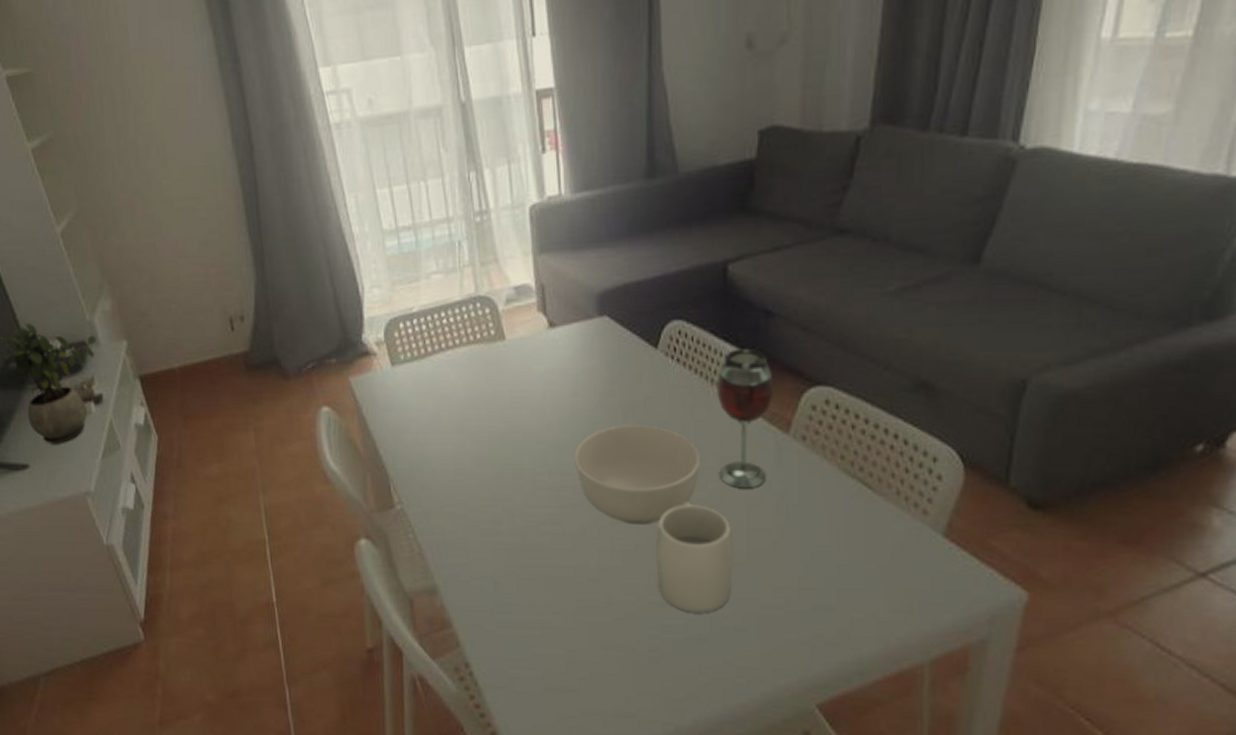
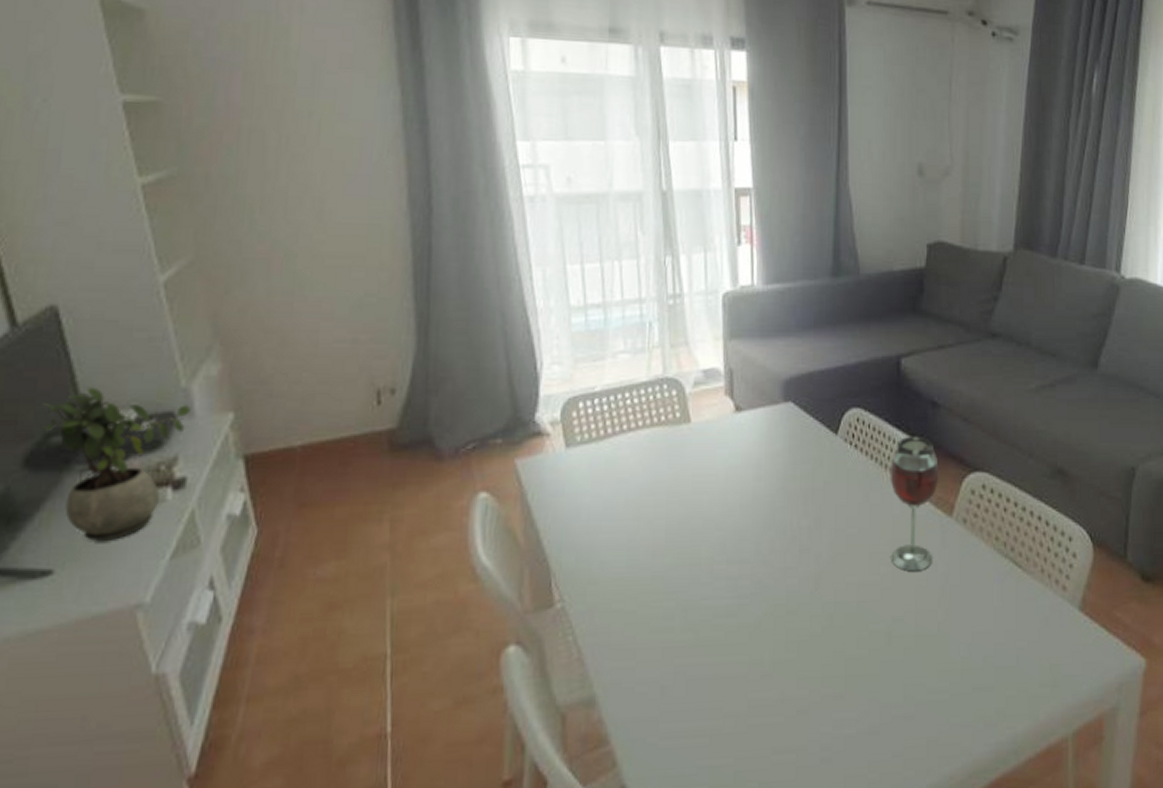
bowl: present [574,425,701,525] -> none [754,509,875,613]
mug: present [656,502,734,614] -> none [830,587,903,705]

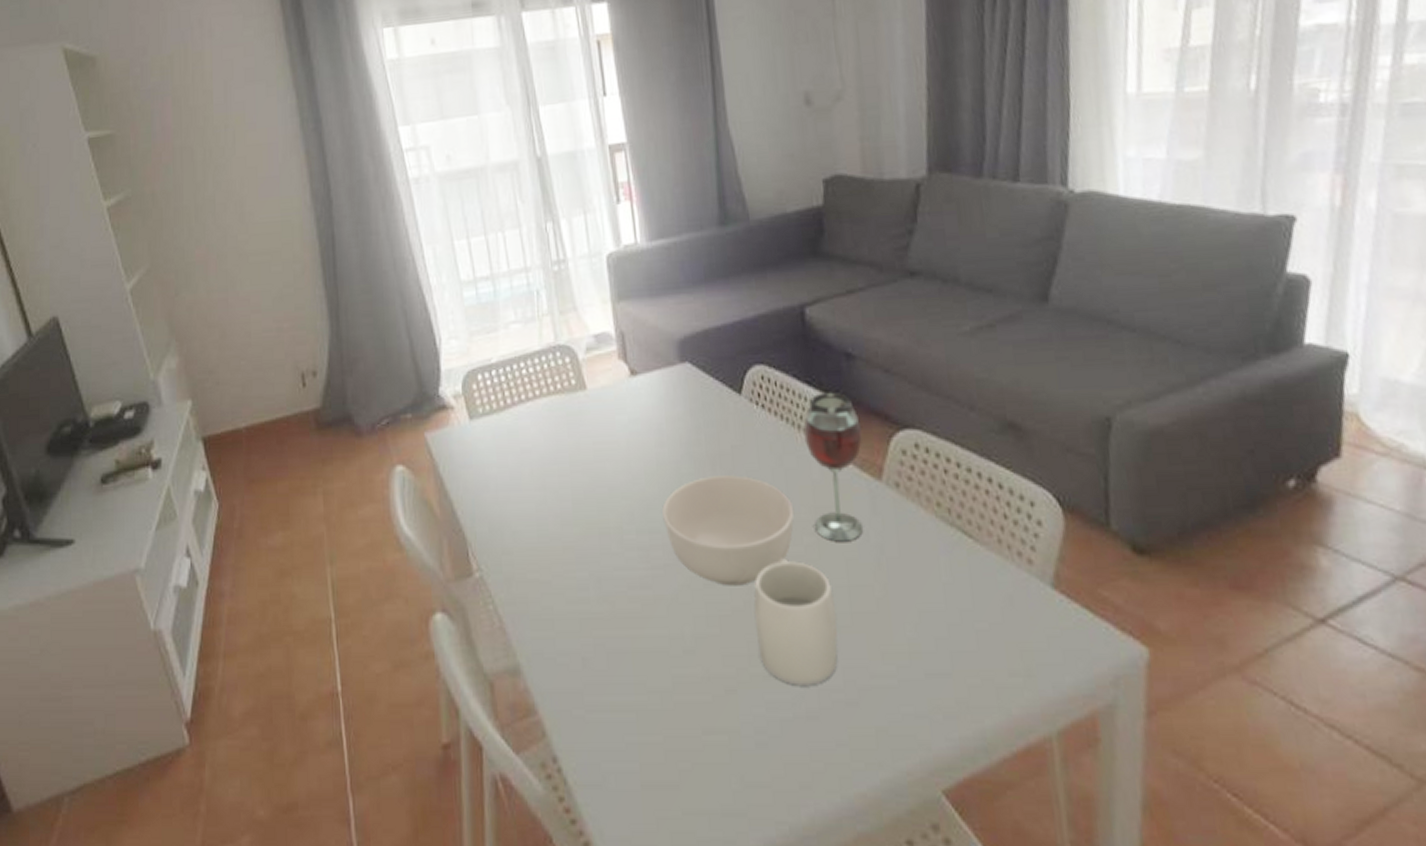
potted plant: present [37,387,191,541] -> none [51,383,159,515]
bowl: none [754,509,875,613] -> present [662,475,795,586]
mug: none [830,587,903,705] -> present [753,558,839,687]

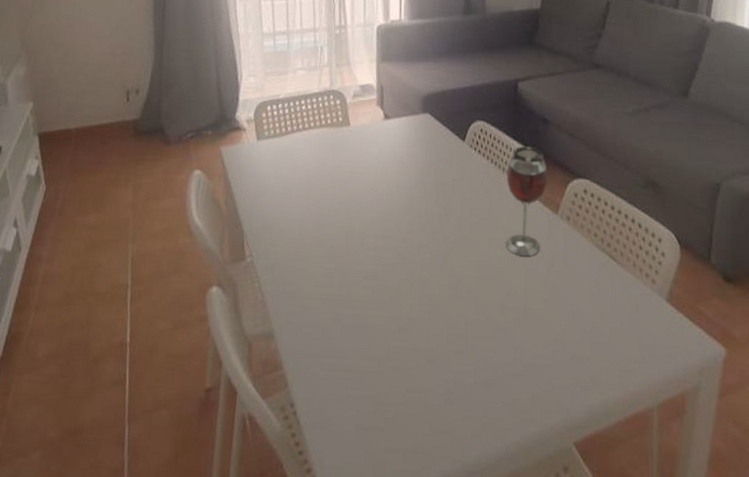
bowl: present [662,475,795,586] -> none [396,200,493,283]
mug: present [753,558,839,687] -> none [454,265,514,361]

